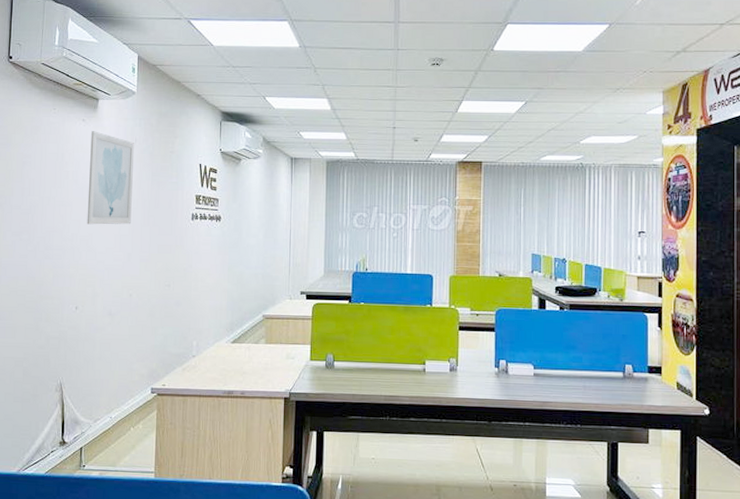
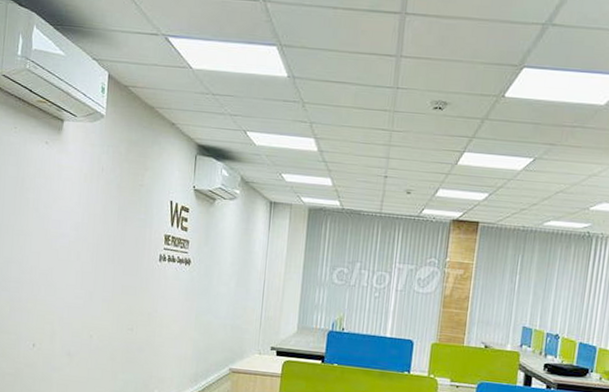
wall art: present [87,131,135,225] -> none [47,155,102,261]

